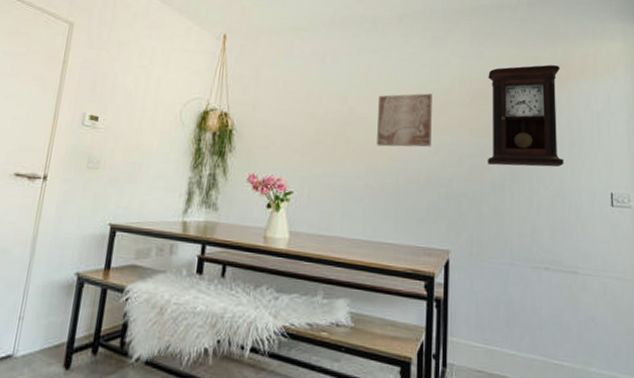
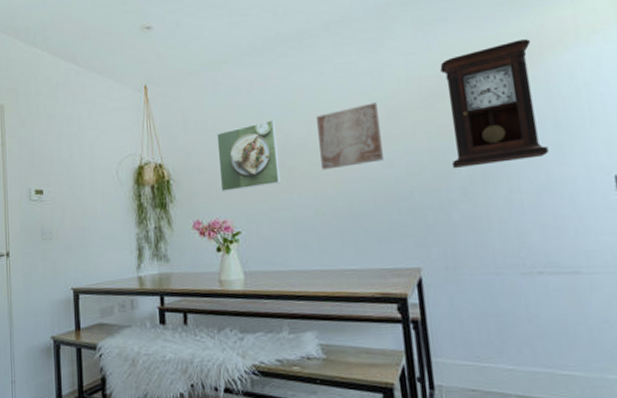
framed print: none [281,91,341,152] -> present [216,119,281,192]

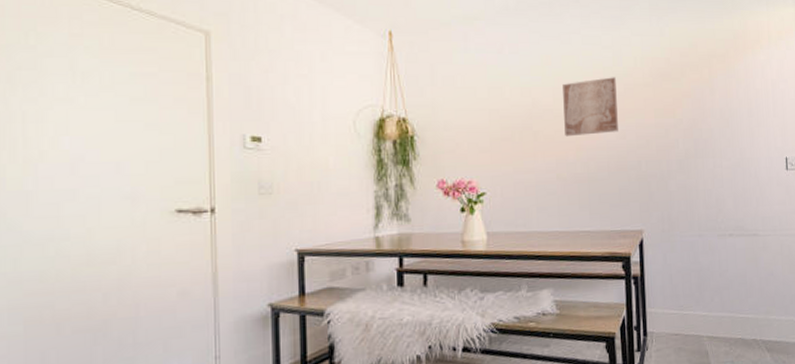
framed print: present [216,119,281,192] -> none [465,83,527,152]
pendulum clock: present [440,39,549,169] -> none [669,36,743,144]

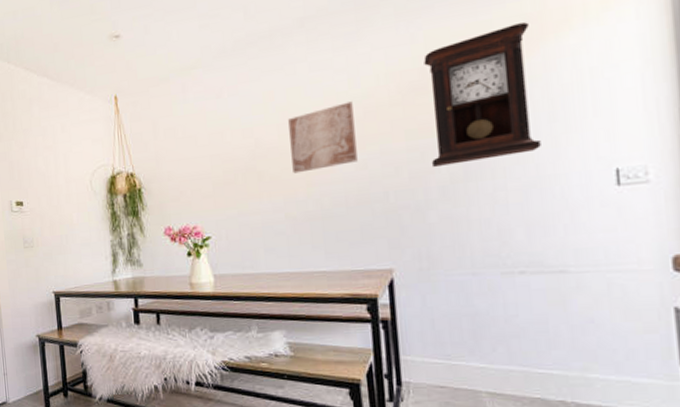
pendulum clock: none [669,36,743,144] -> present [423,22,541,168]

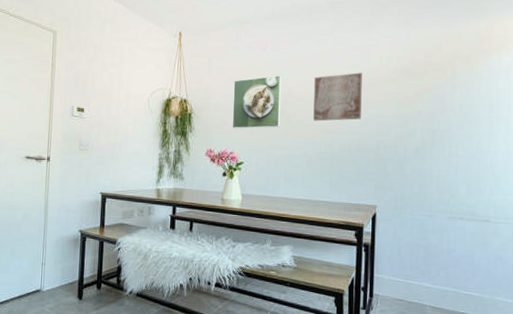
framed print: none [186,124,251,199] -> present [232,75,282,129]
pendulum clock: present [423,22,541,168] -> none [411,39,482,133]

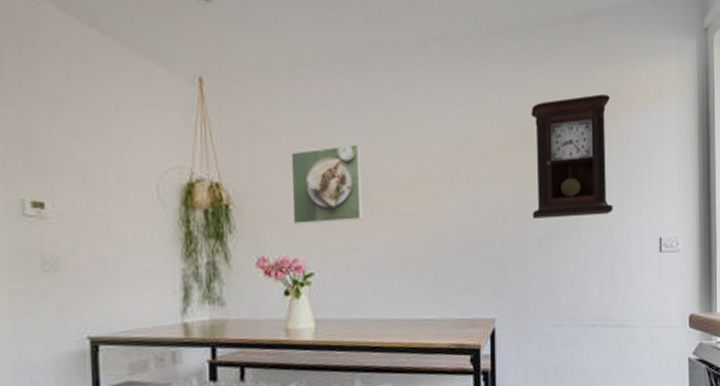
wall art: present [313,72,362,121] -> none [406,139,470,209]
pendulum clock: none [411,39,482,133] -> present [531,94,613,220]

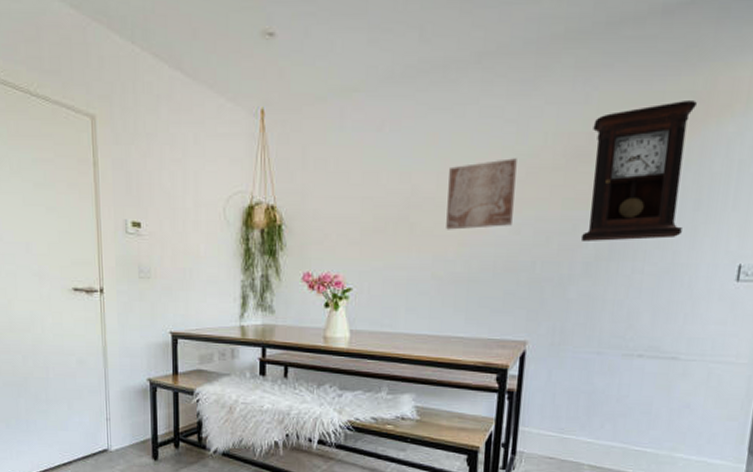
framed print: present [291,144,363,225] -> none [336,166,403,244]
wall art: none [406,139,470,209] -> present [446,158,517,230]

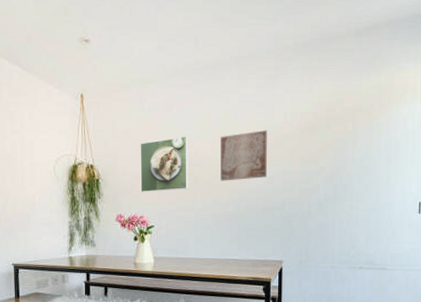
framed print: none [336,166,403,244] -> present [140,136,188,193]
pendulum clock: present [580,101,697,242] -> none [314,92,382,189]

